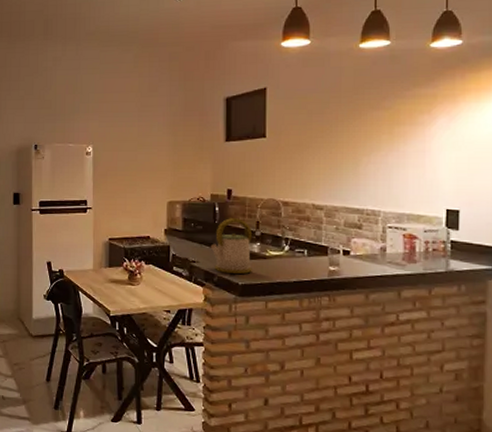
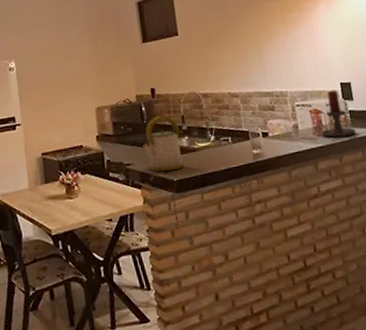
candle holder: none [404,216,455,268] -> present [314,90,356,138]

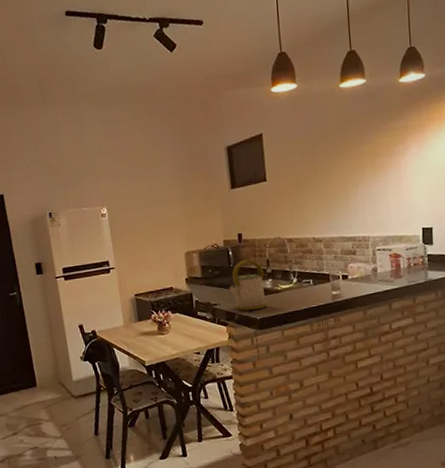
candle holder: present [314,90,356,138] -> none [392,234,432,280]

